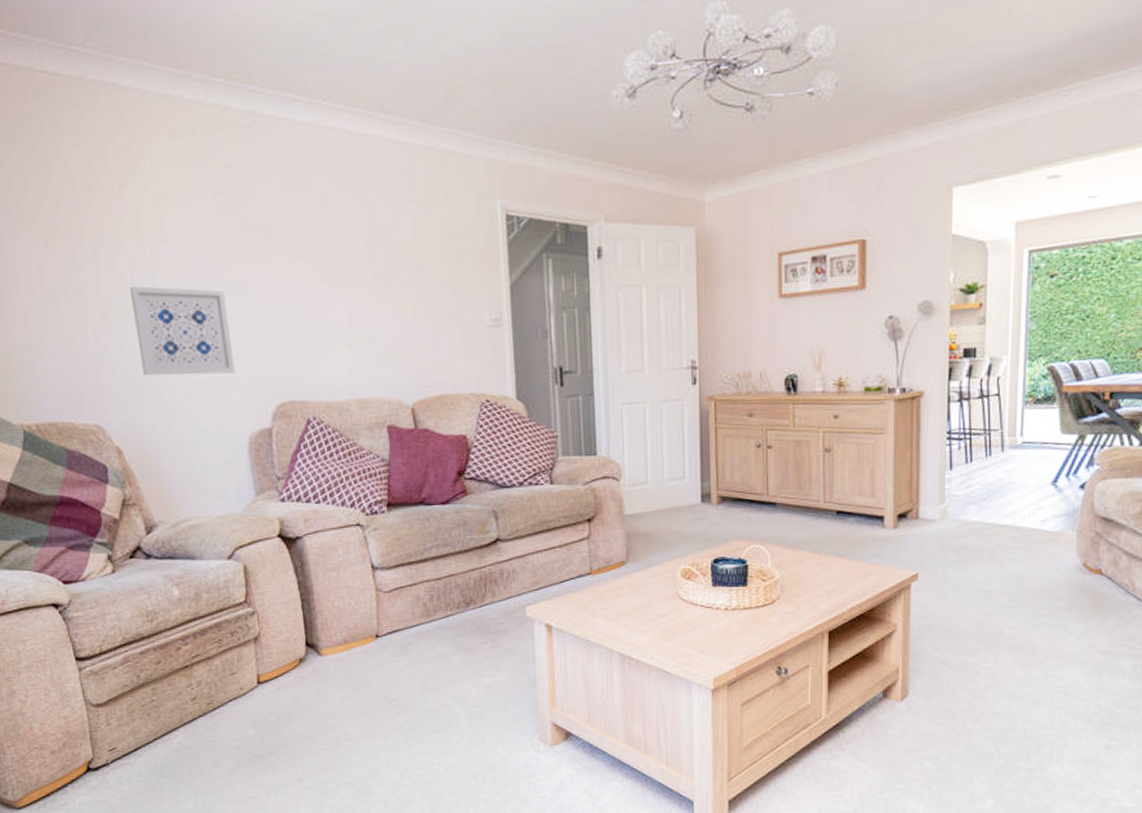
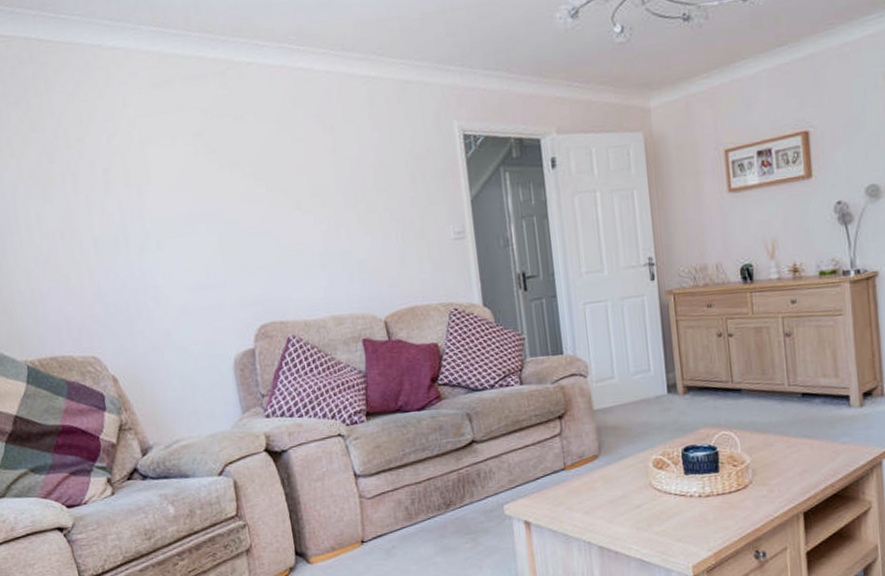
wall art: present [130,286,236,376] -> none [120,223,219,308]

